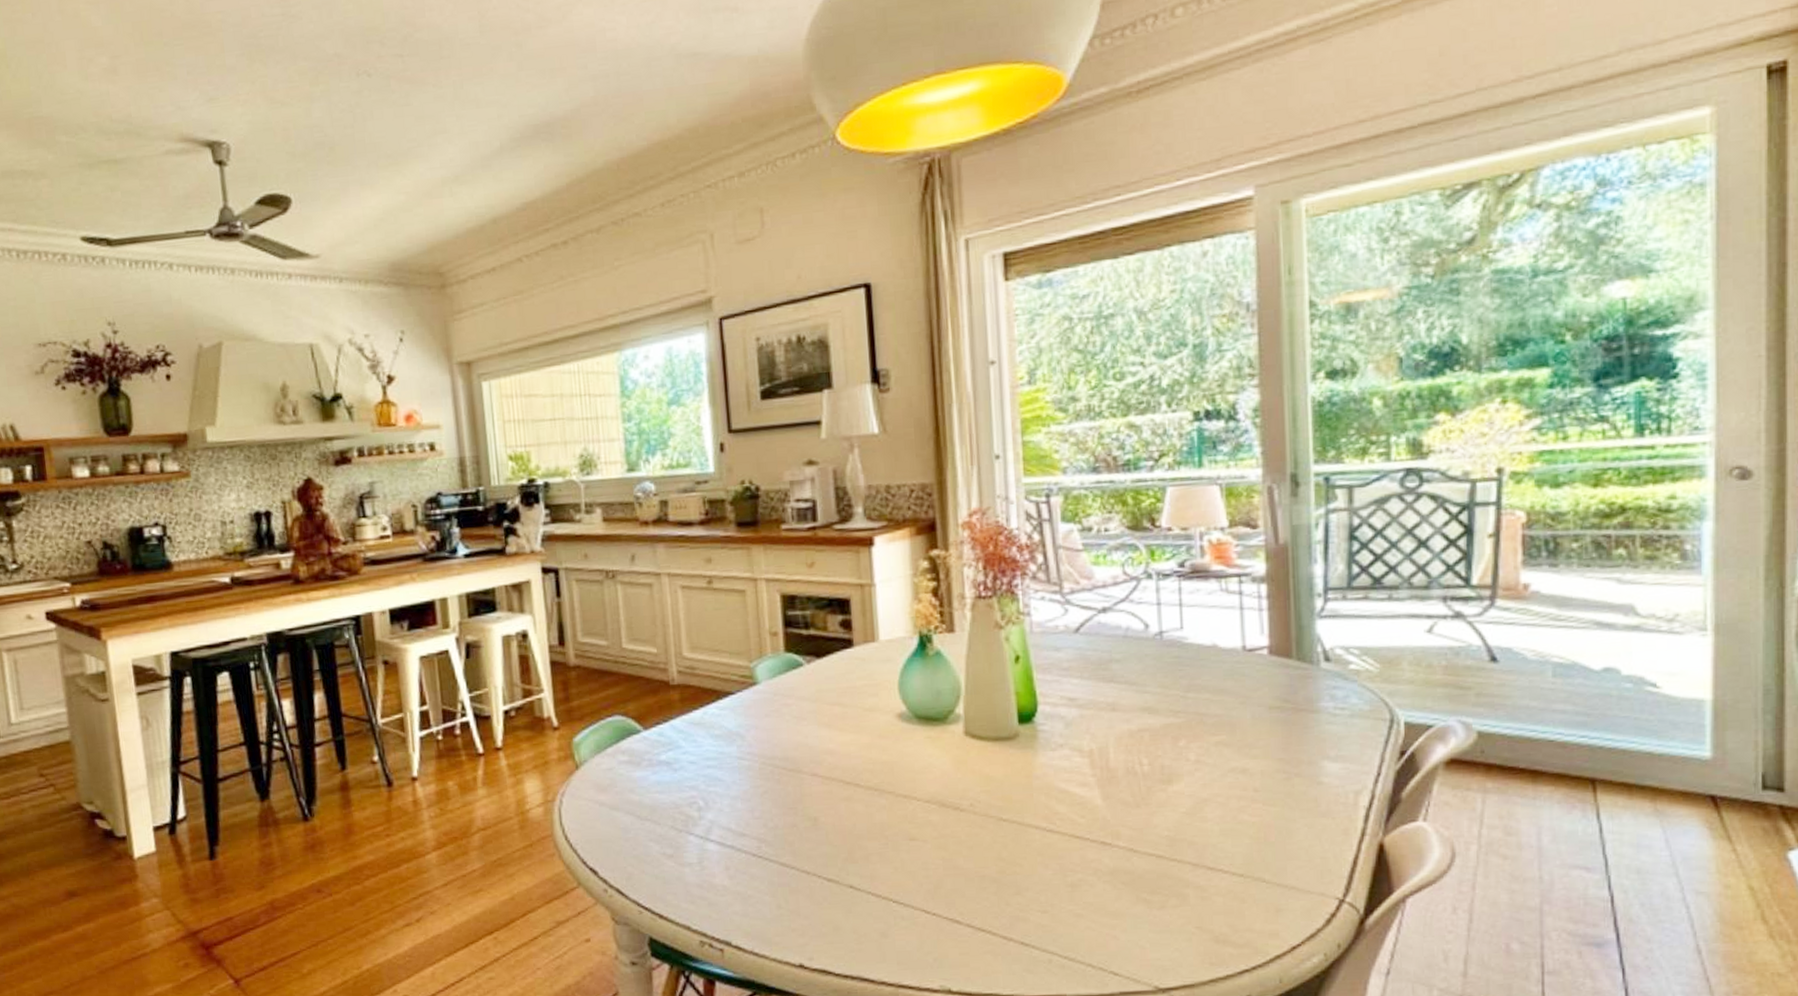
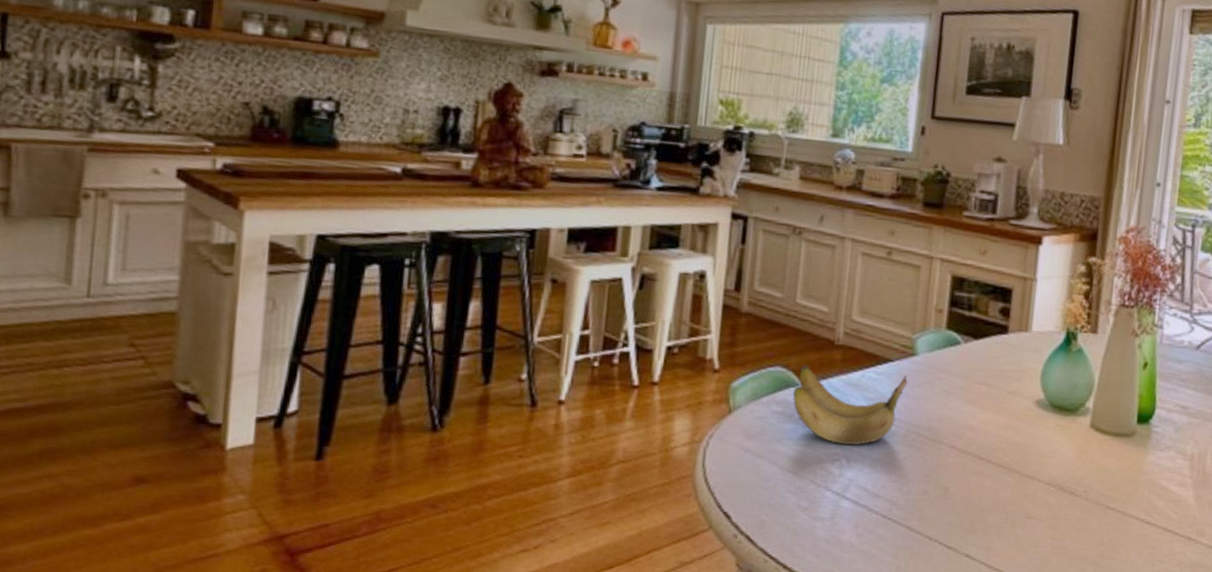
banana: none [636,706,755,787] -> present [793,365,909,445]

